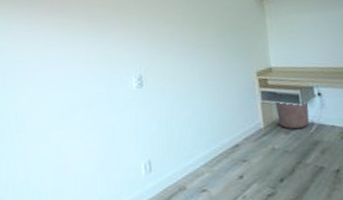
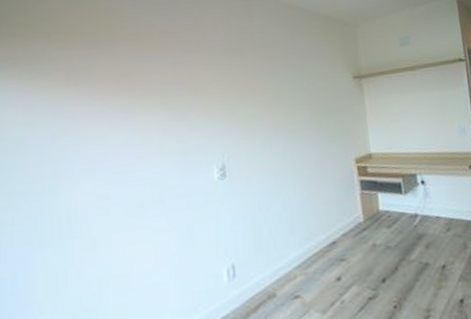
planter: present [274,100,310,130] -> none [374,188,413,222]

